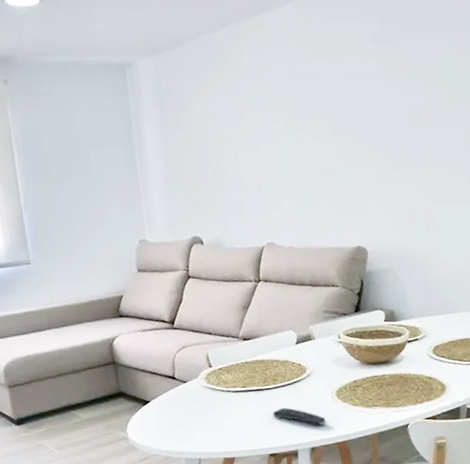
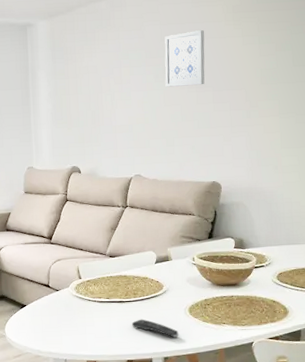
wall art: none [294,65,344,136] -> present [164,30,205,87]

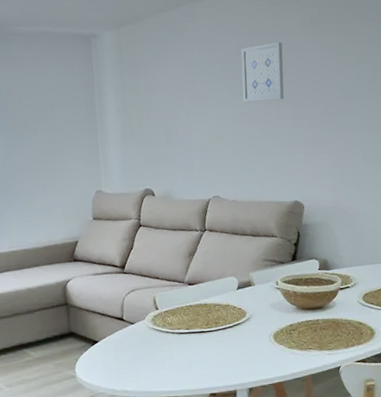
remote control: present [132,319,179,338] -> none [214,349,264,367]

